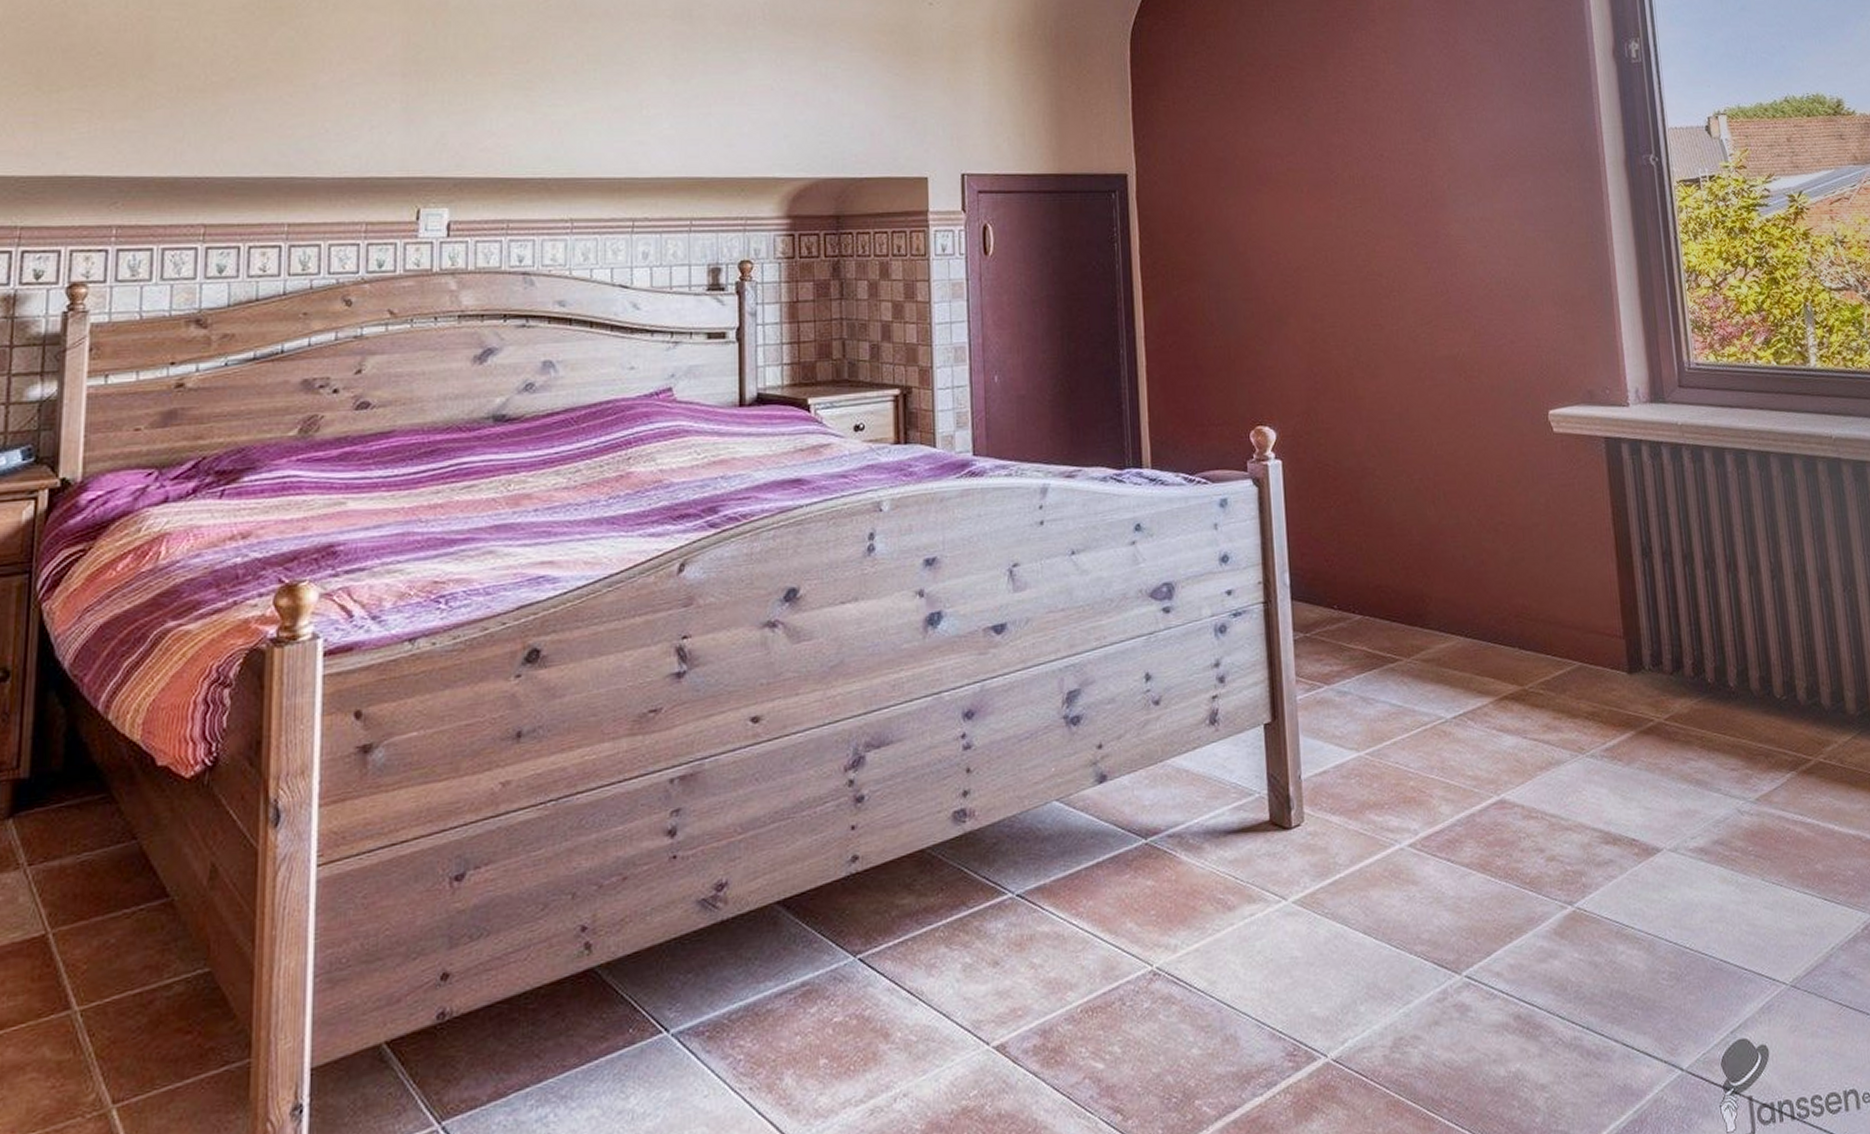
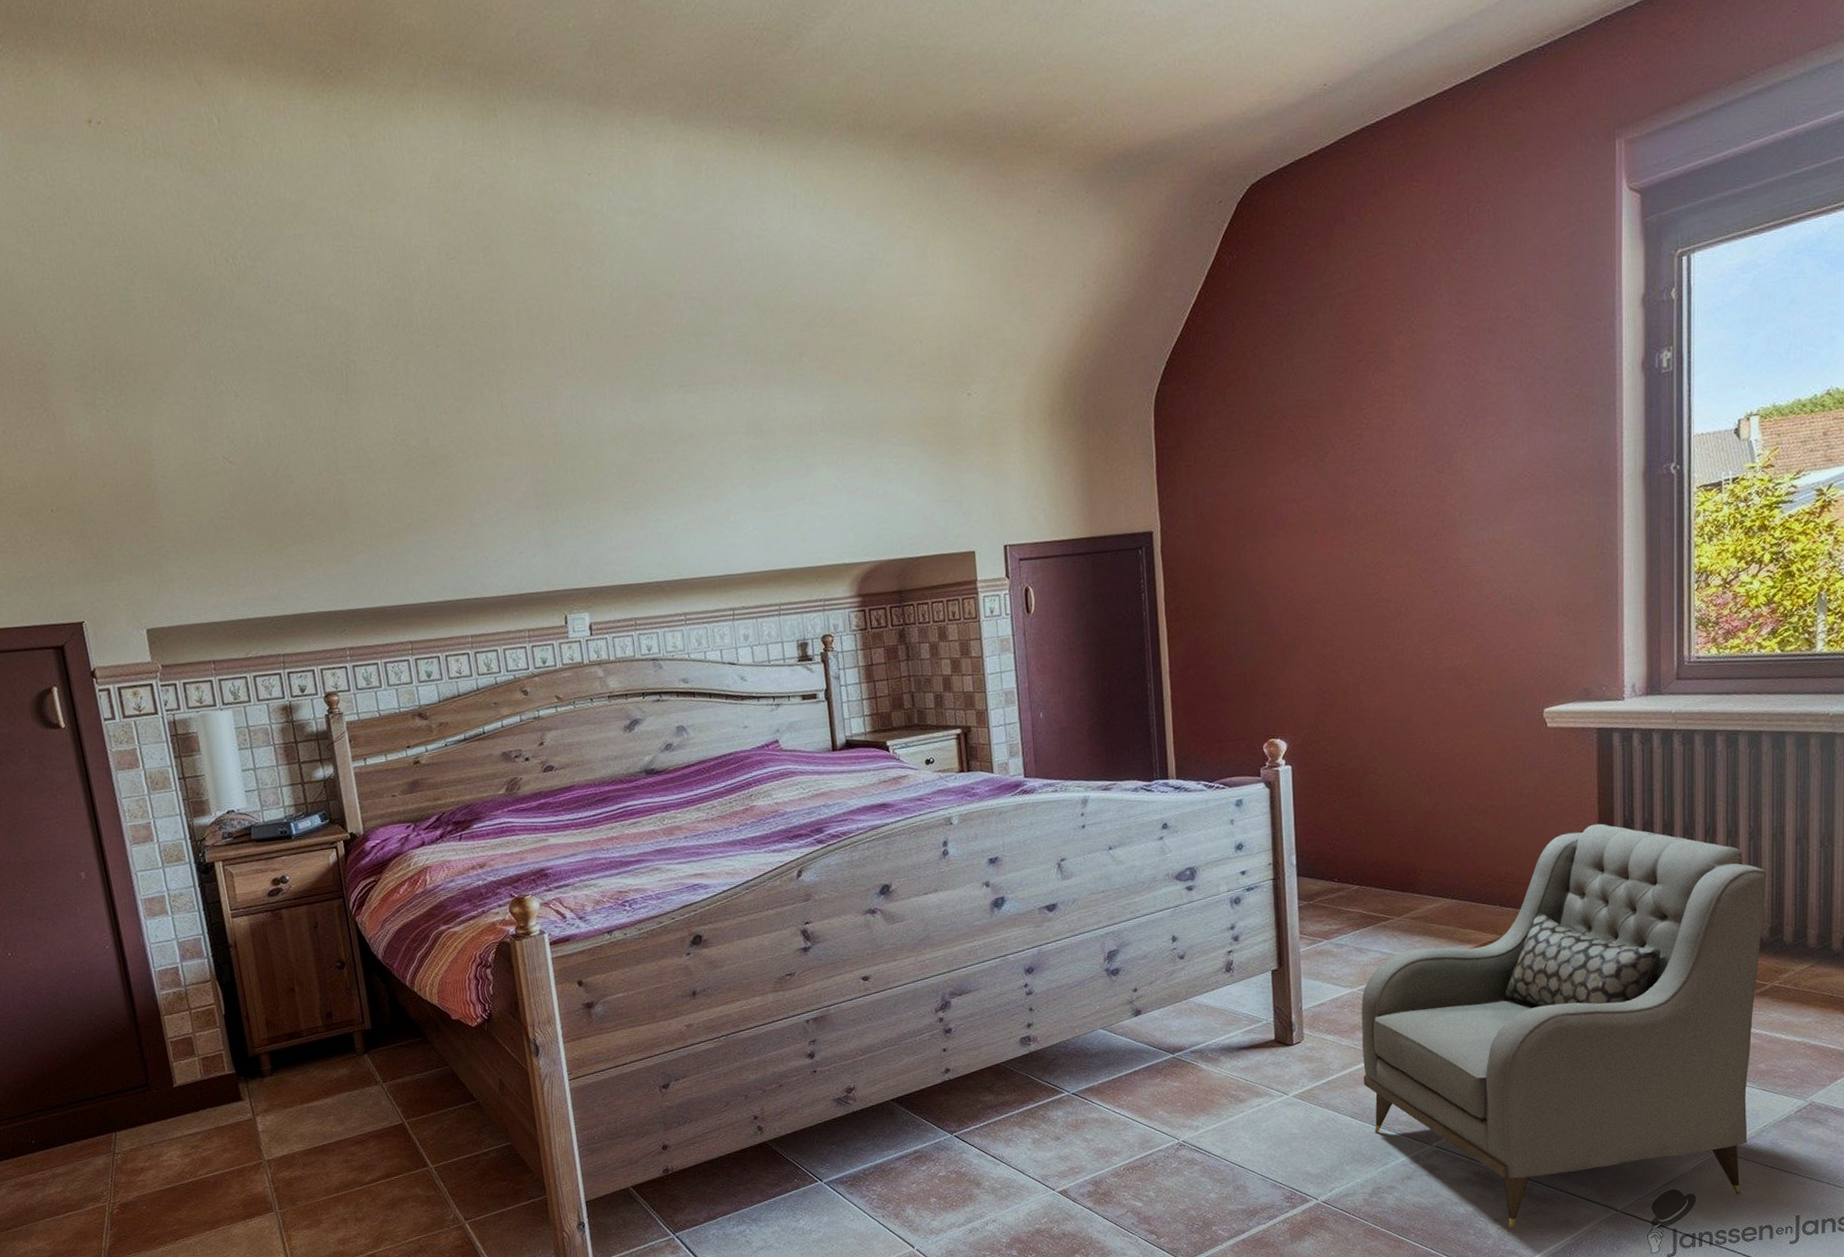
armchair: none [1370,550,1817,1098] -> present [1361,823,1767,1228]

